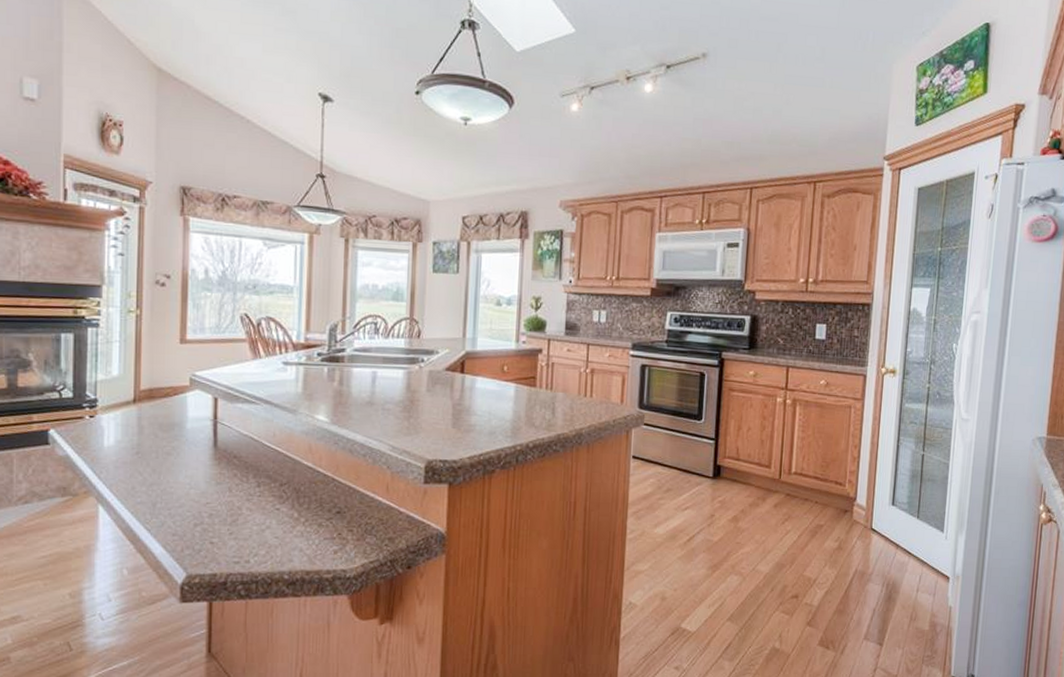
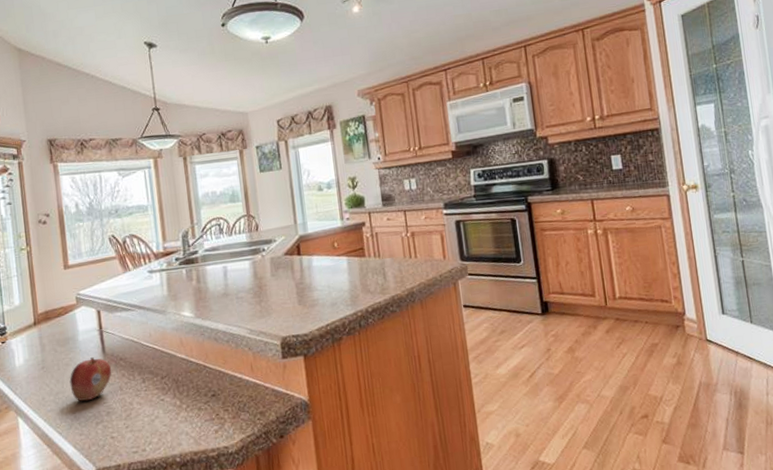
fruit: none [168,449,222,498] -> present [69,356,112,402]

